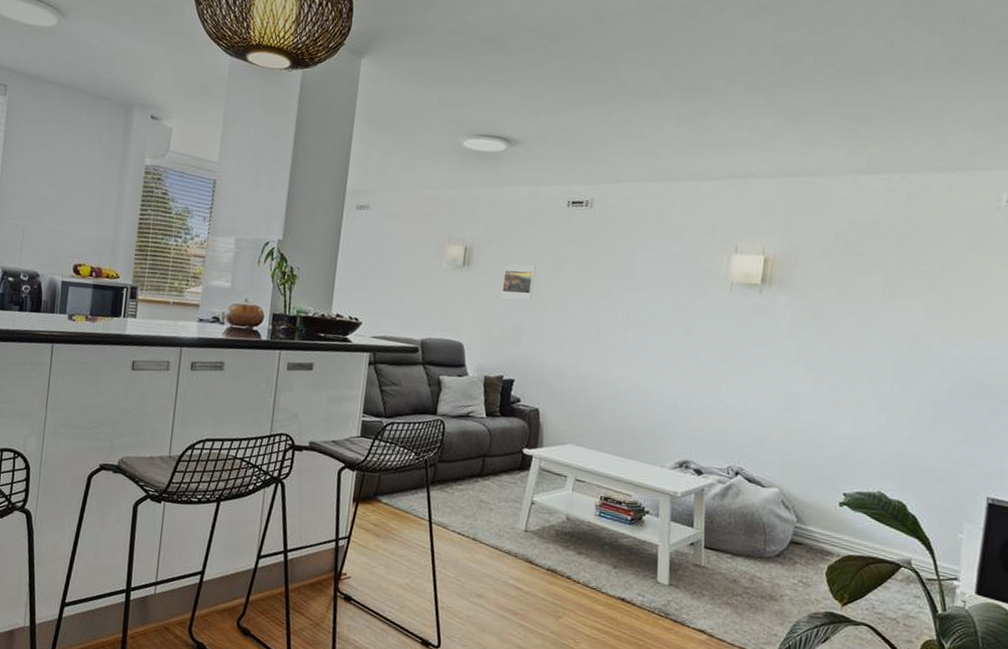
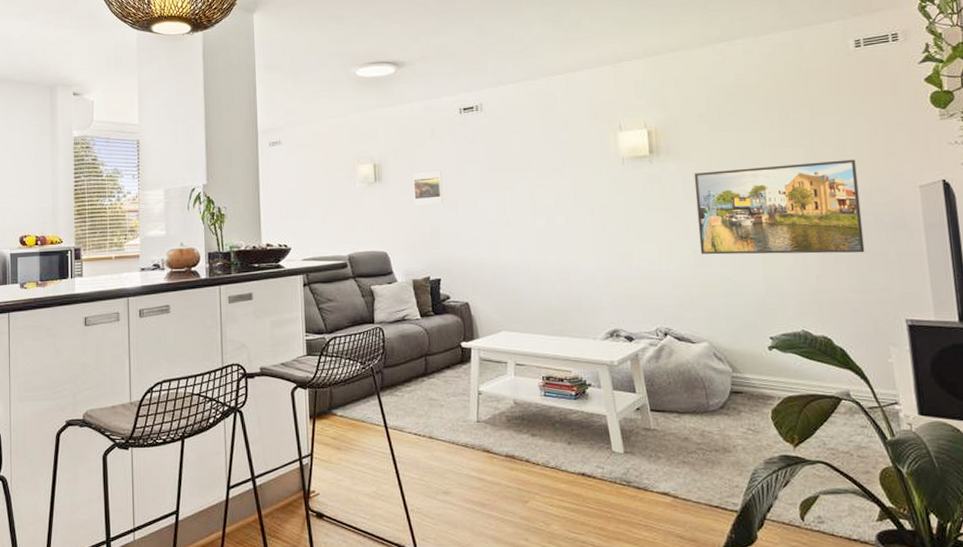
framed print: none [791,311,977,423] -> present [694,159,865,255]

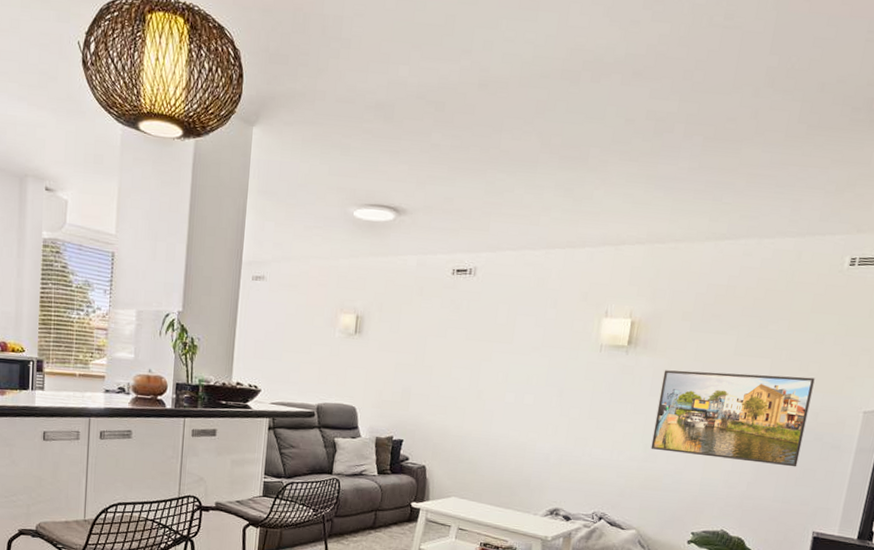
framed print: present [413,171,443,205] -> none [391,331,423,365]

